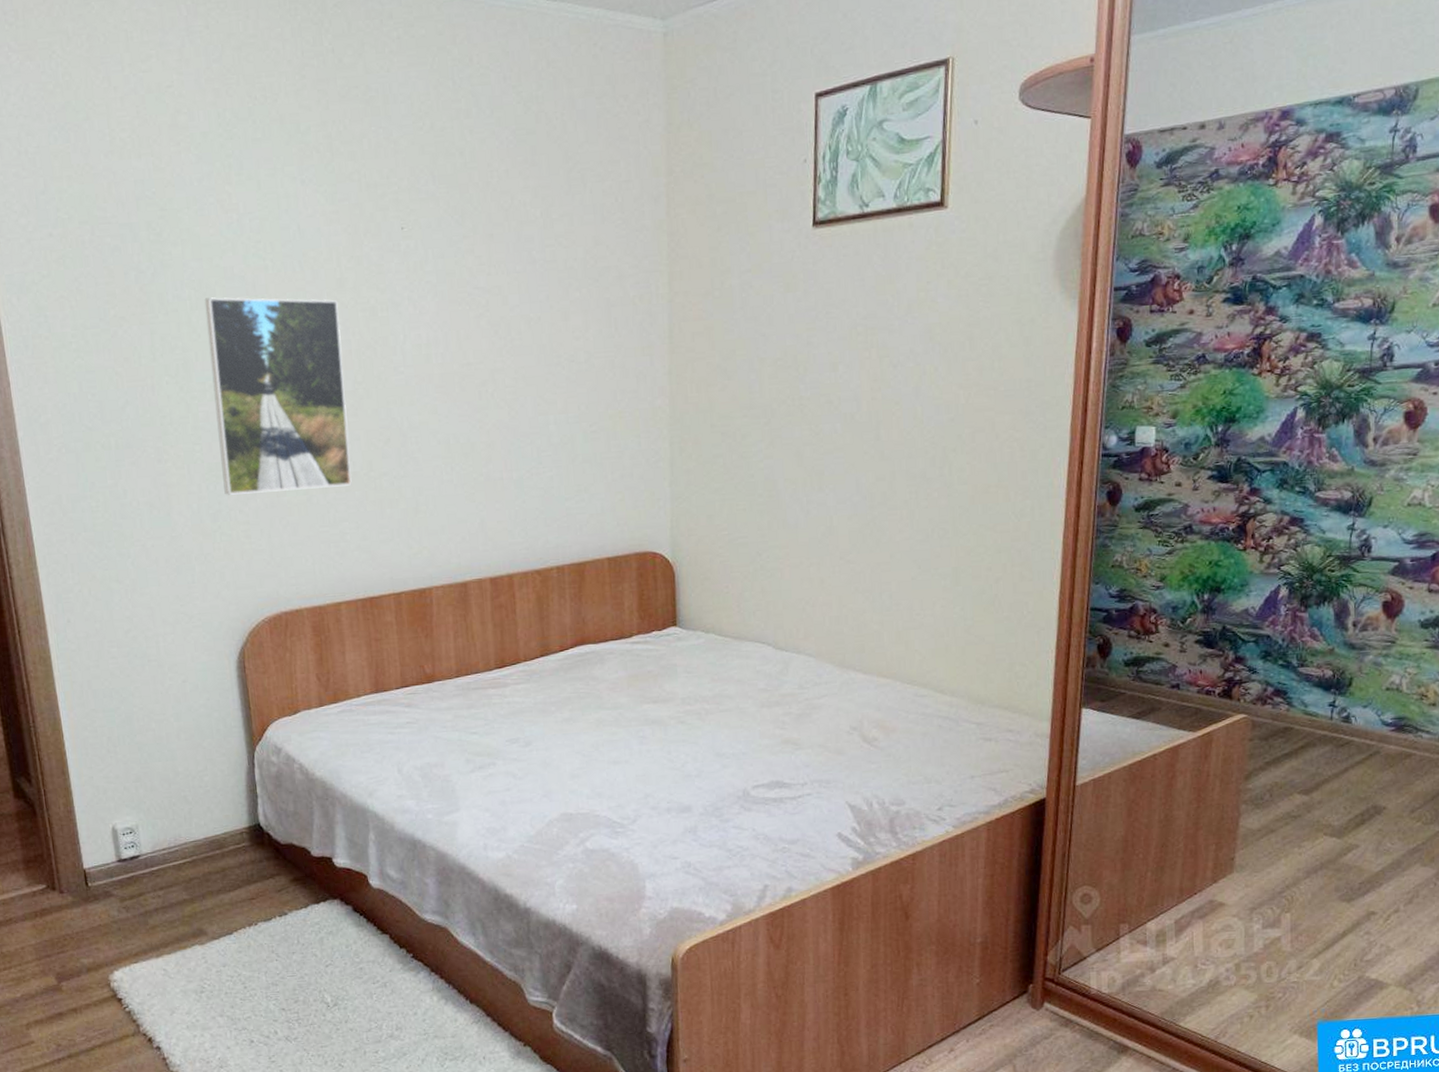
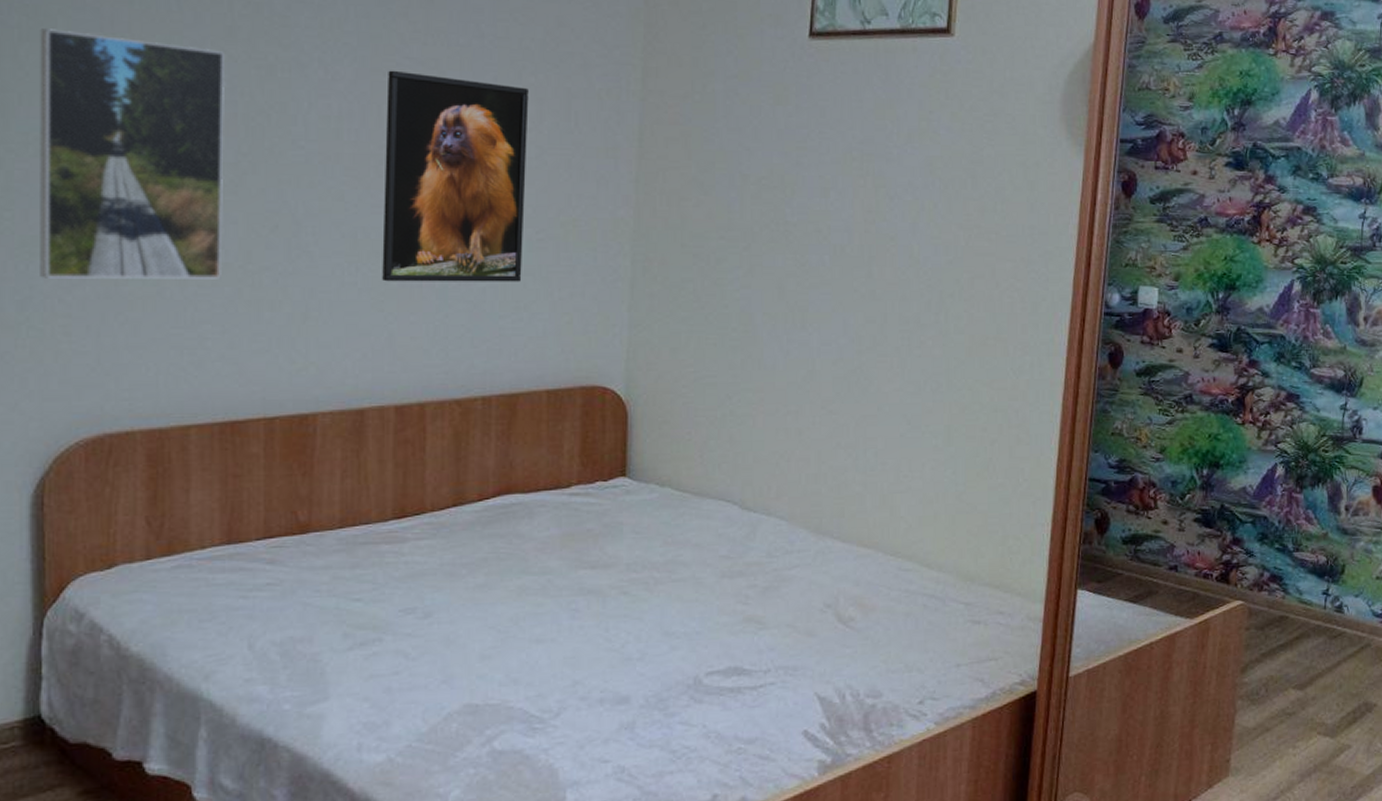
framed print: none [462,299,581,477] -> present [382,70,529,282]

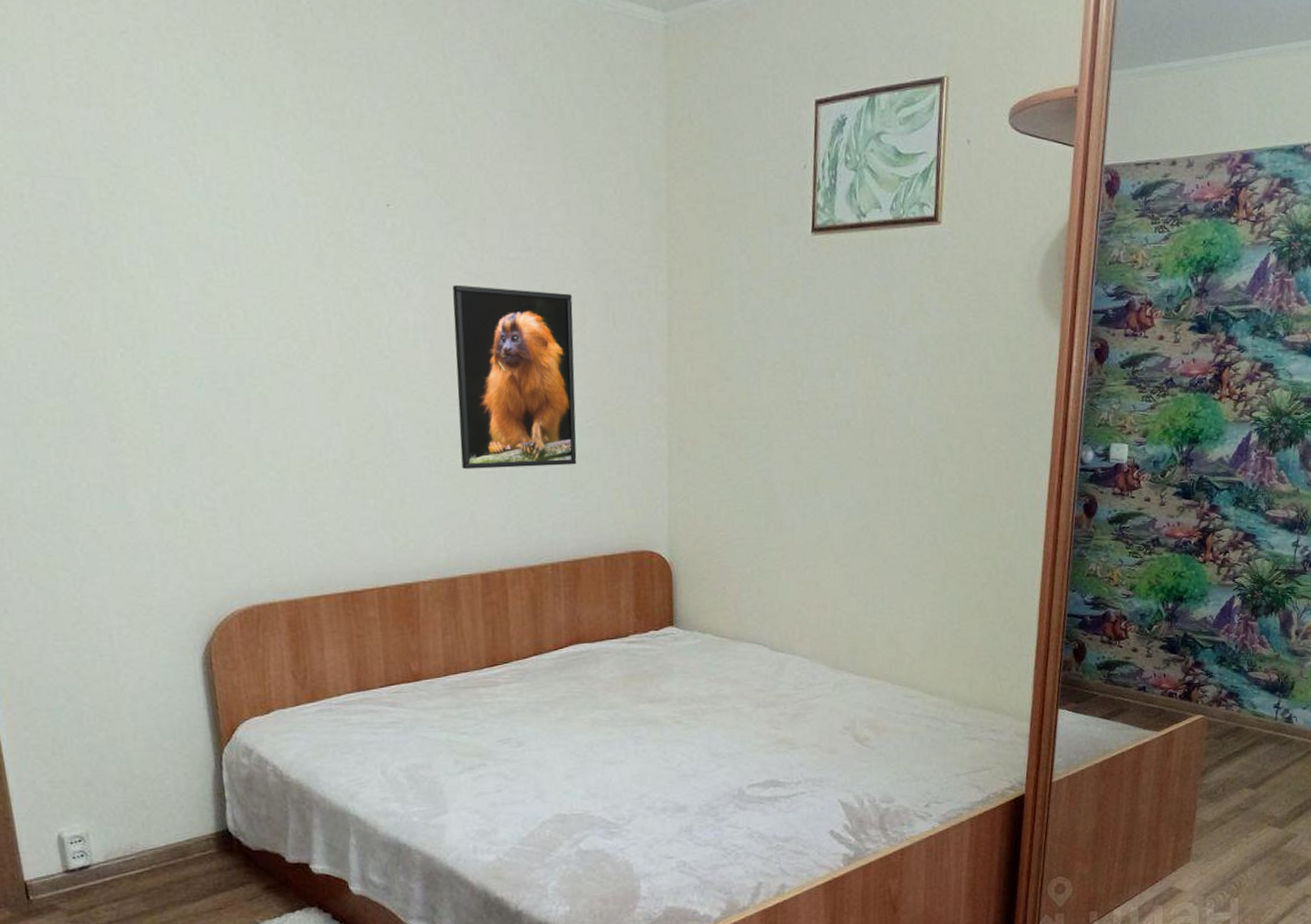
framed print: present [40,28,226,279] -> none [165,265,332,479]

